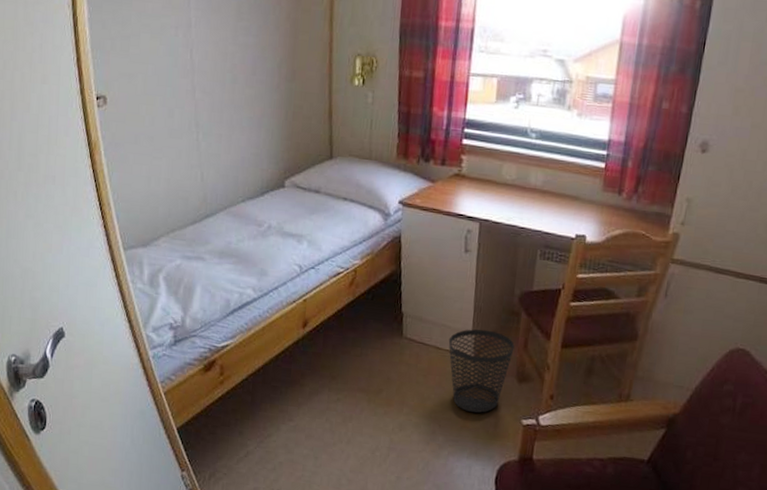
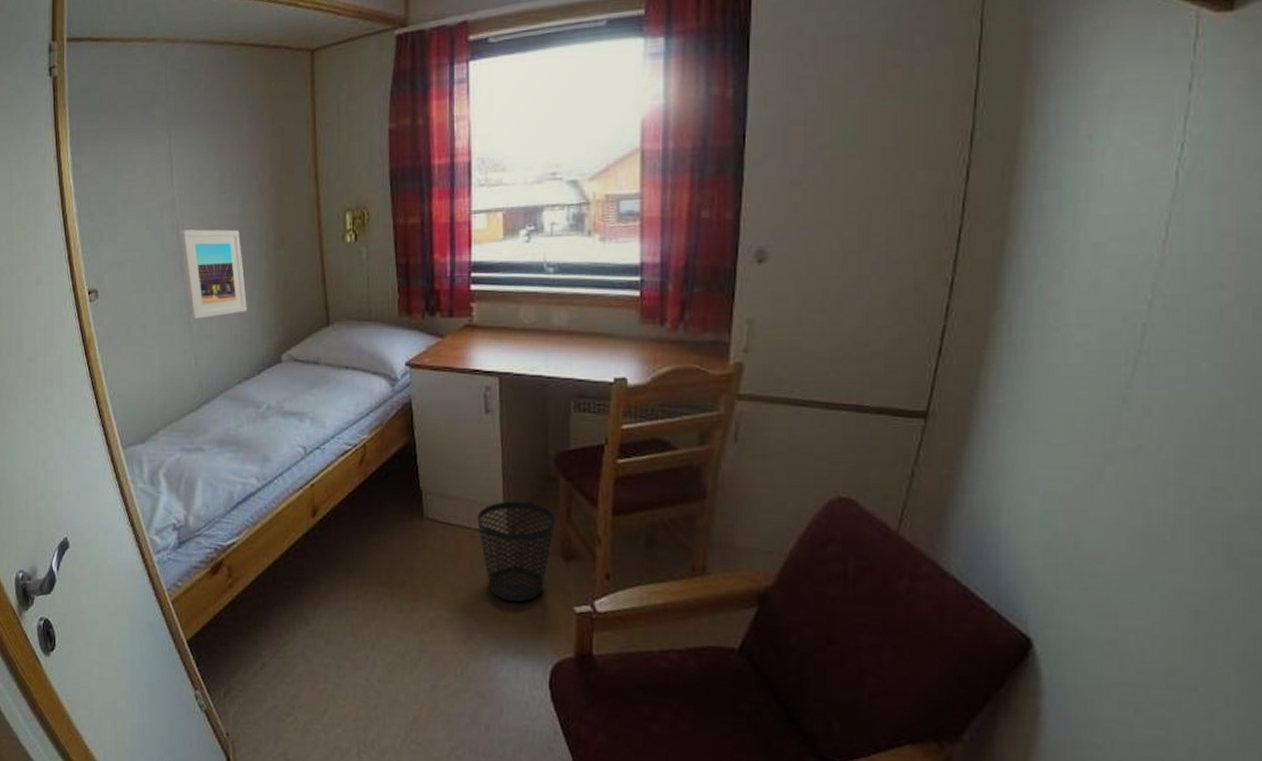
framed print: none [193,50,256,138] -> present [179,229,247,319]

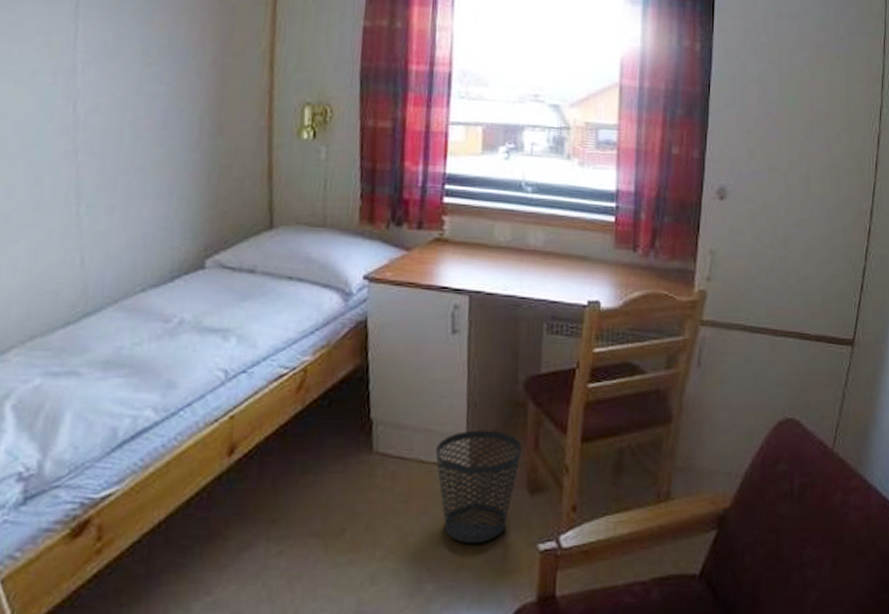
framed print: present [179,229,247,319] -> none [77,102,165,211]

